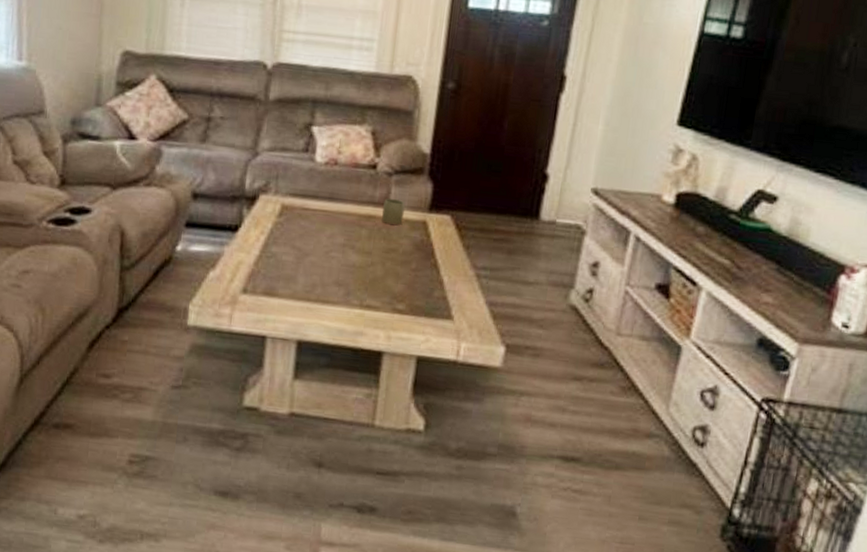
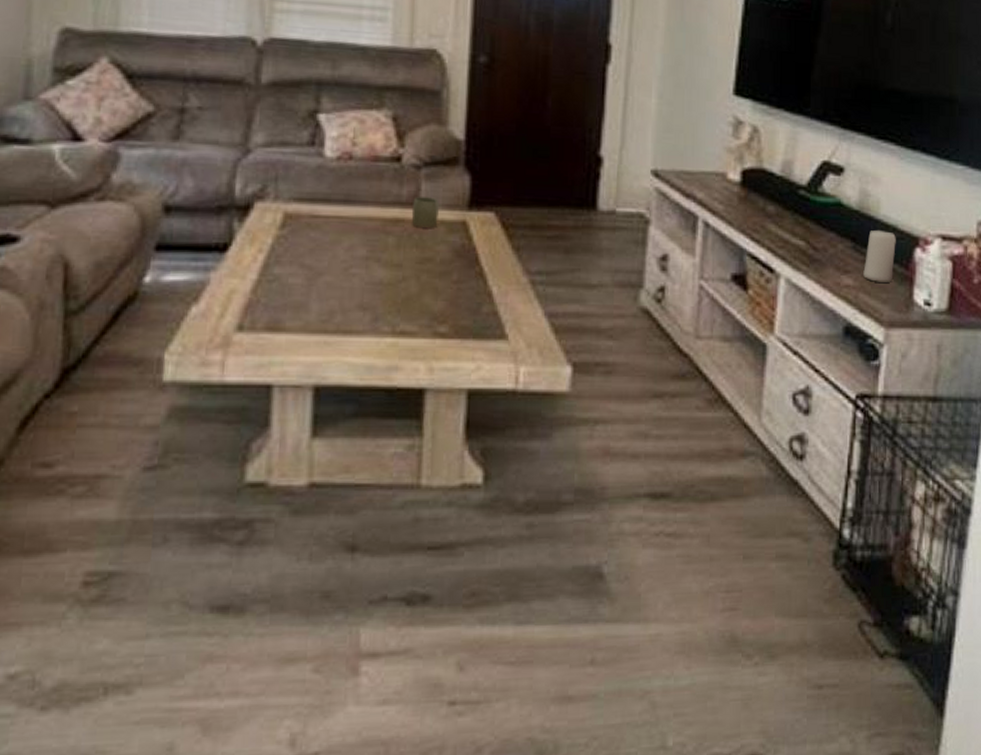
candle: none [783,255,822,304] -> present [863,229,896,282]

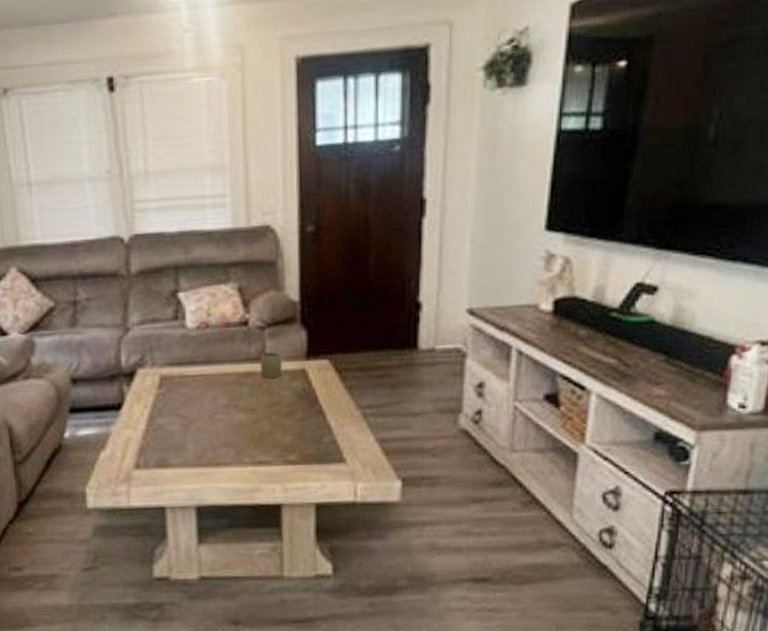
candle: present [863,229,896,282] -> none [675,341,711,391]

